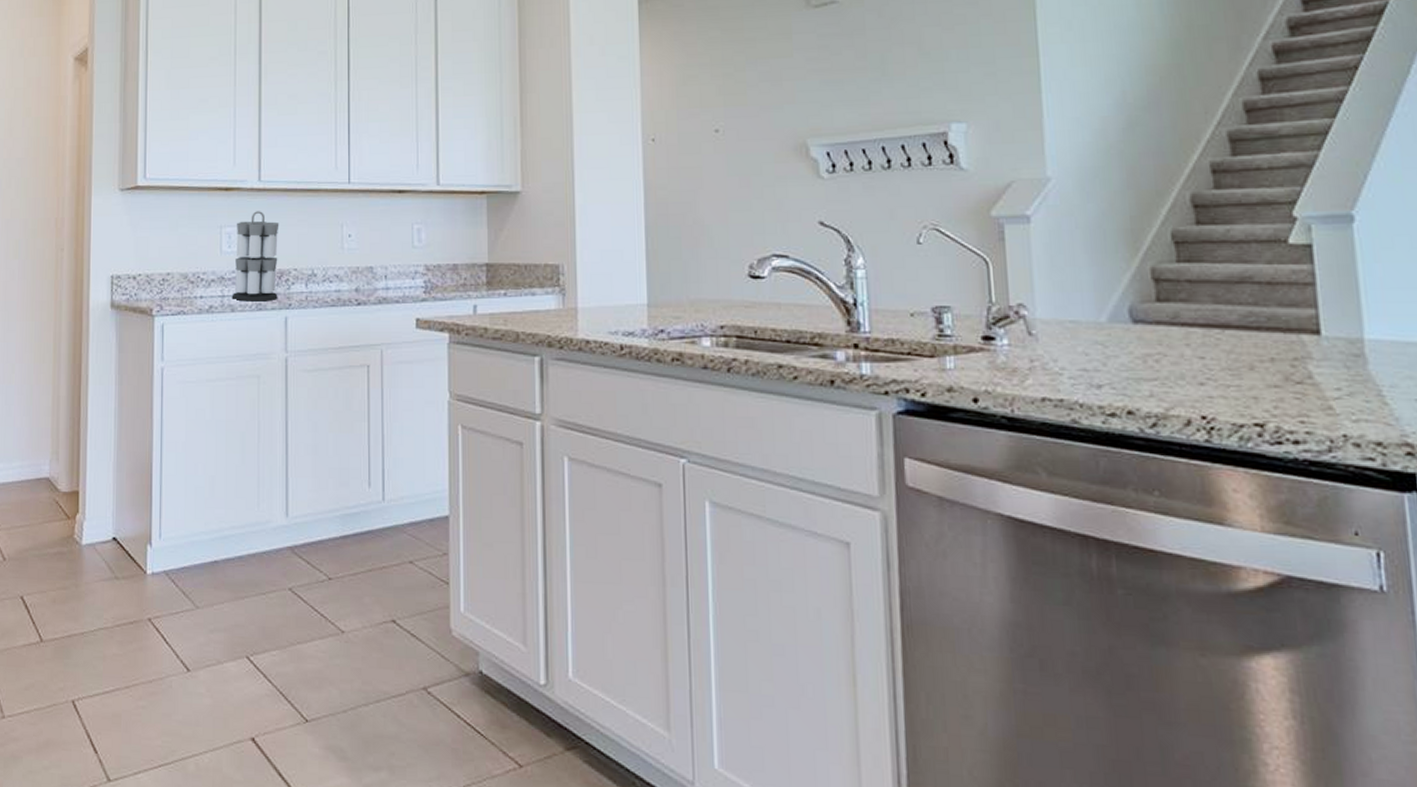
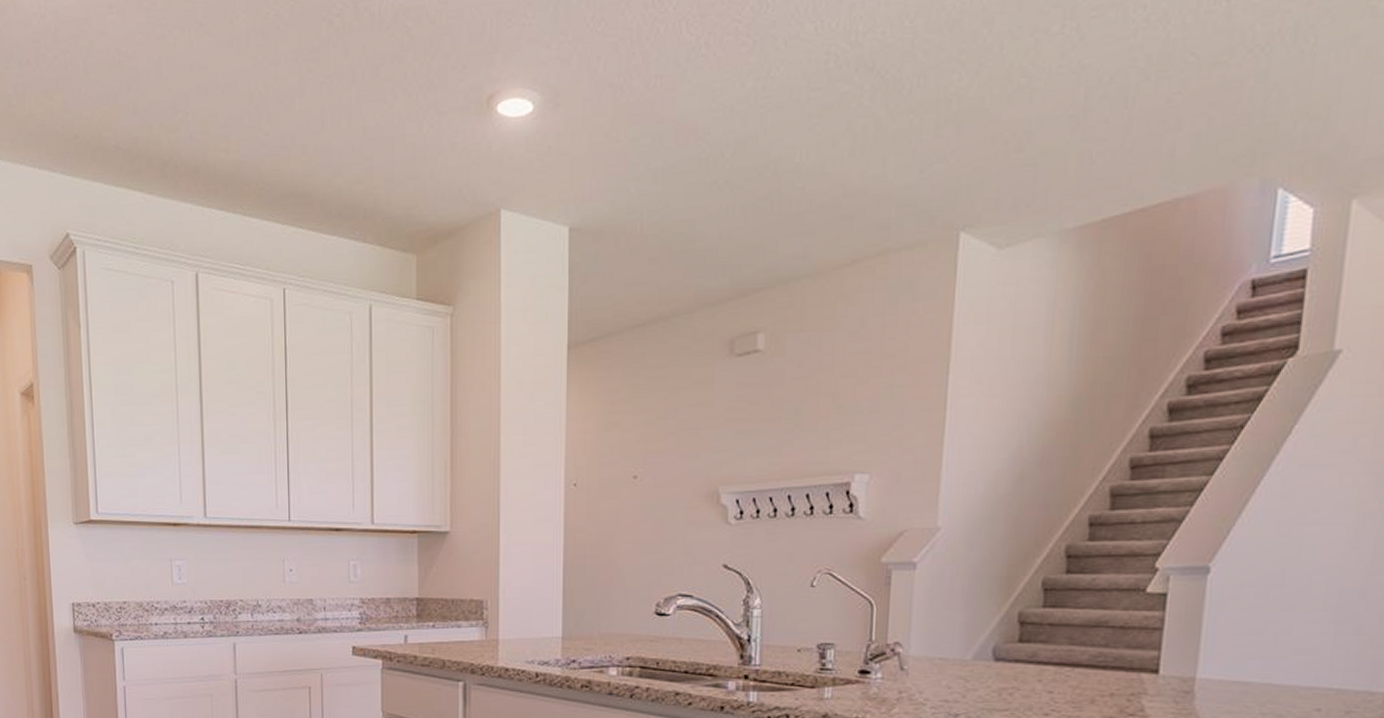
spice rack: present [231,211,279,302] -> none [184,546,226,629]

